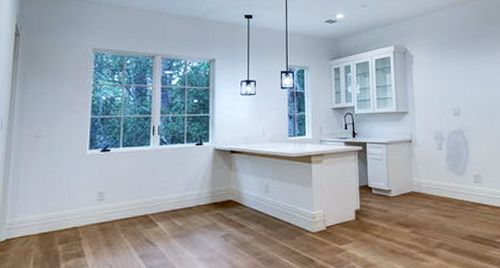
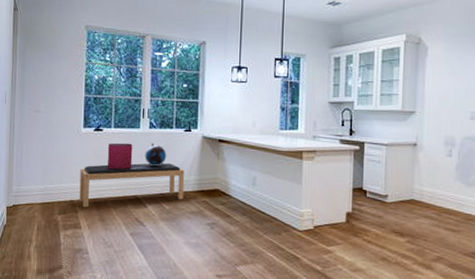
bench: none [83,178,197,233] -> present [79,163,185,207]
storage bin: none [114,161,143,190] -> present [107,143,133,170]
decorative globe: none [155,159,178,183] -> present [145,143,167,167]

